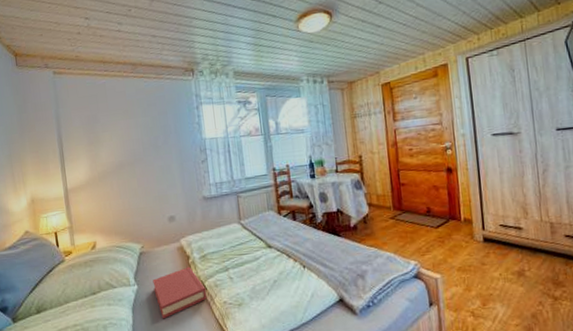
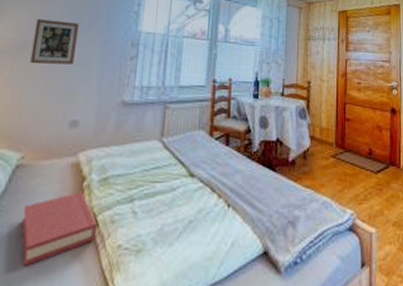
picture frame: none [125,141,160,179] -> present [30,19,79,65]

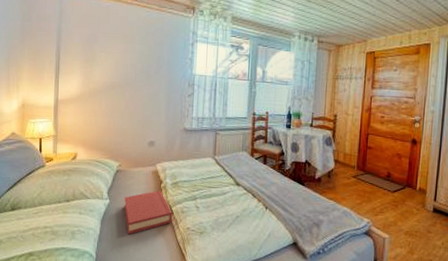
picture frame: present [30,19,79,65] -> none [118,66,149,101]

